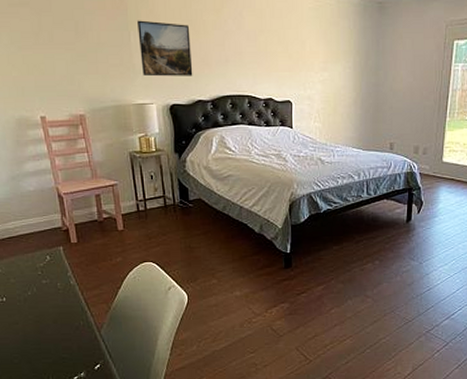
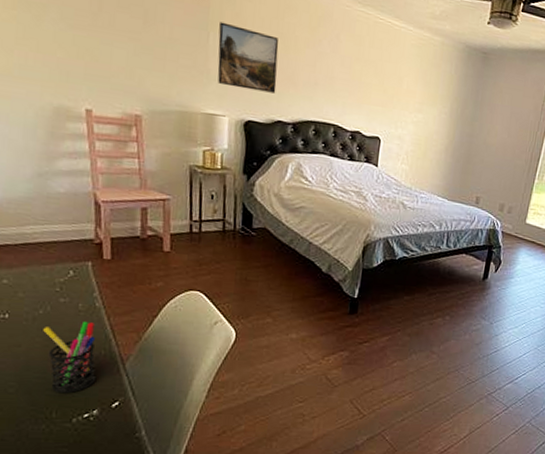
pen holder: none [33,297,80,361] -> present [43,321,97,394]

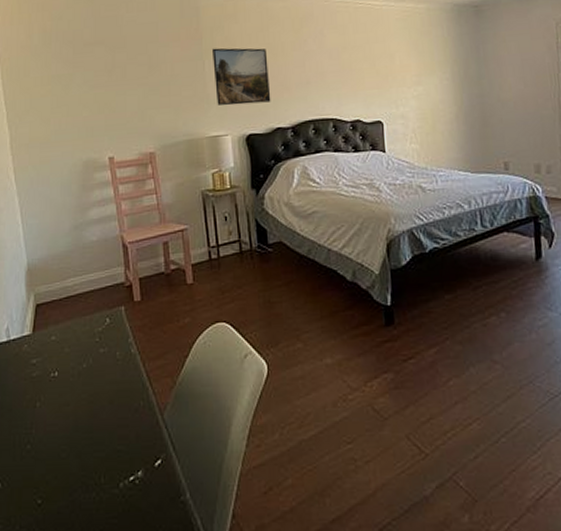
pen holder: present [43,321,97,394] -> none [88,370,138,455]

